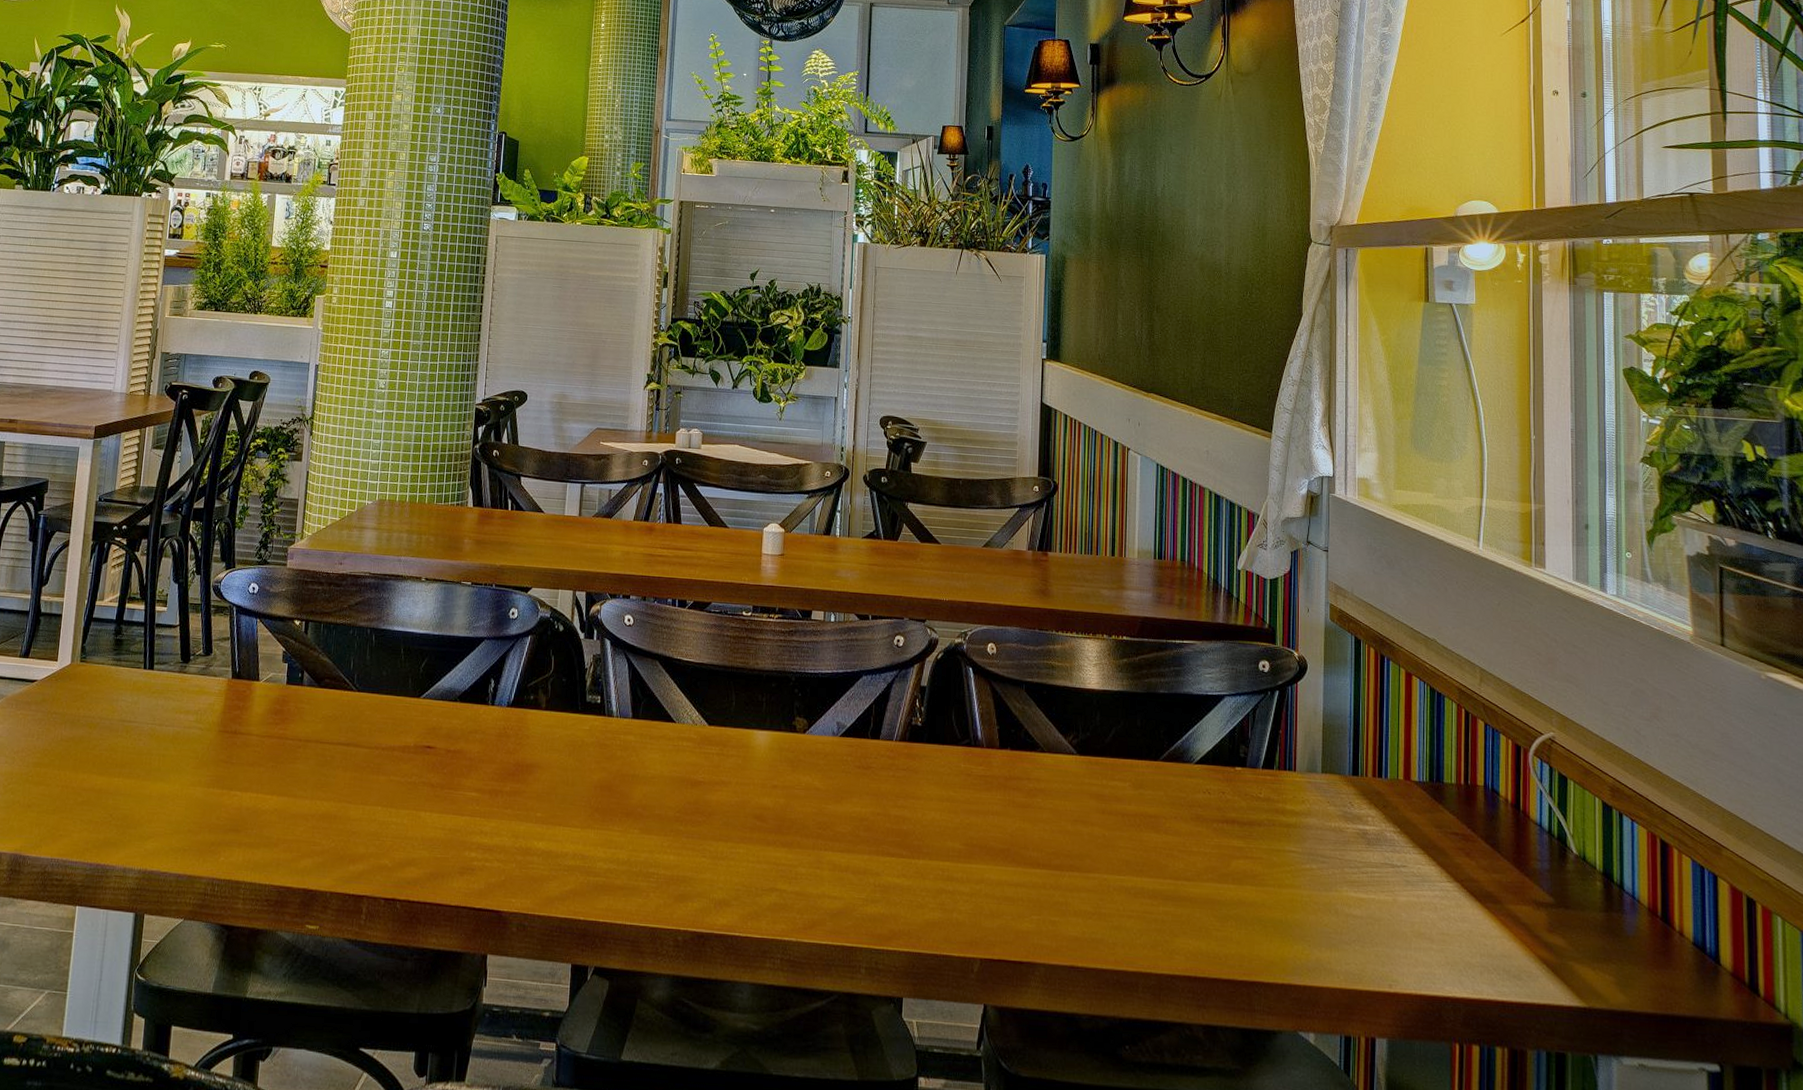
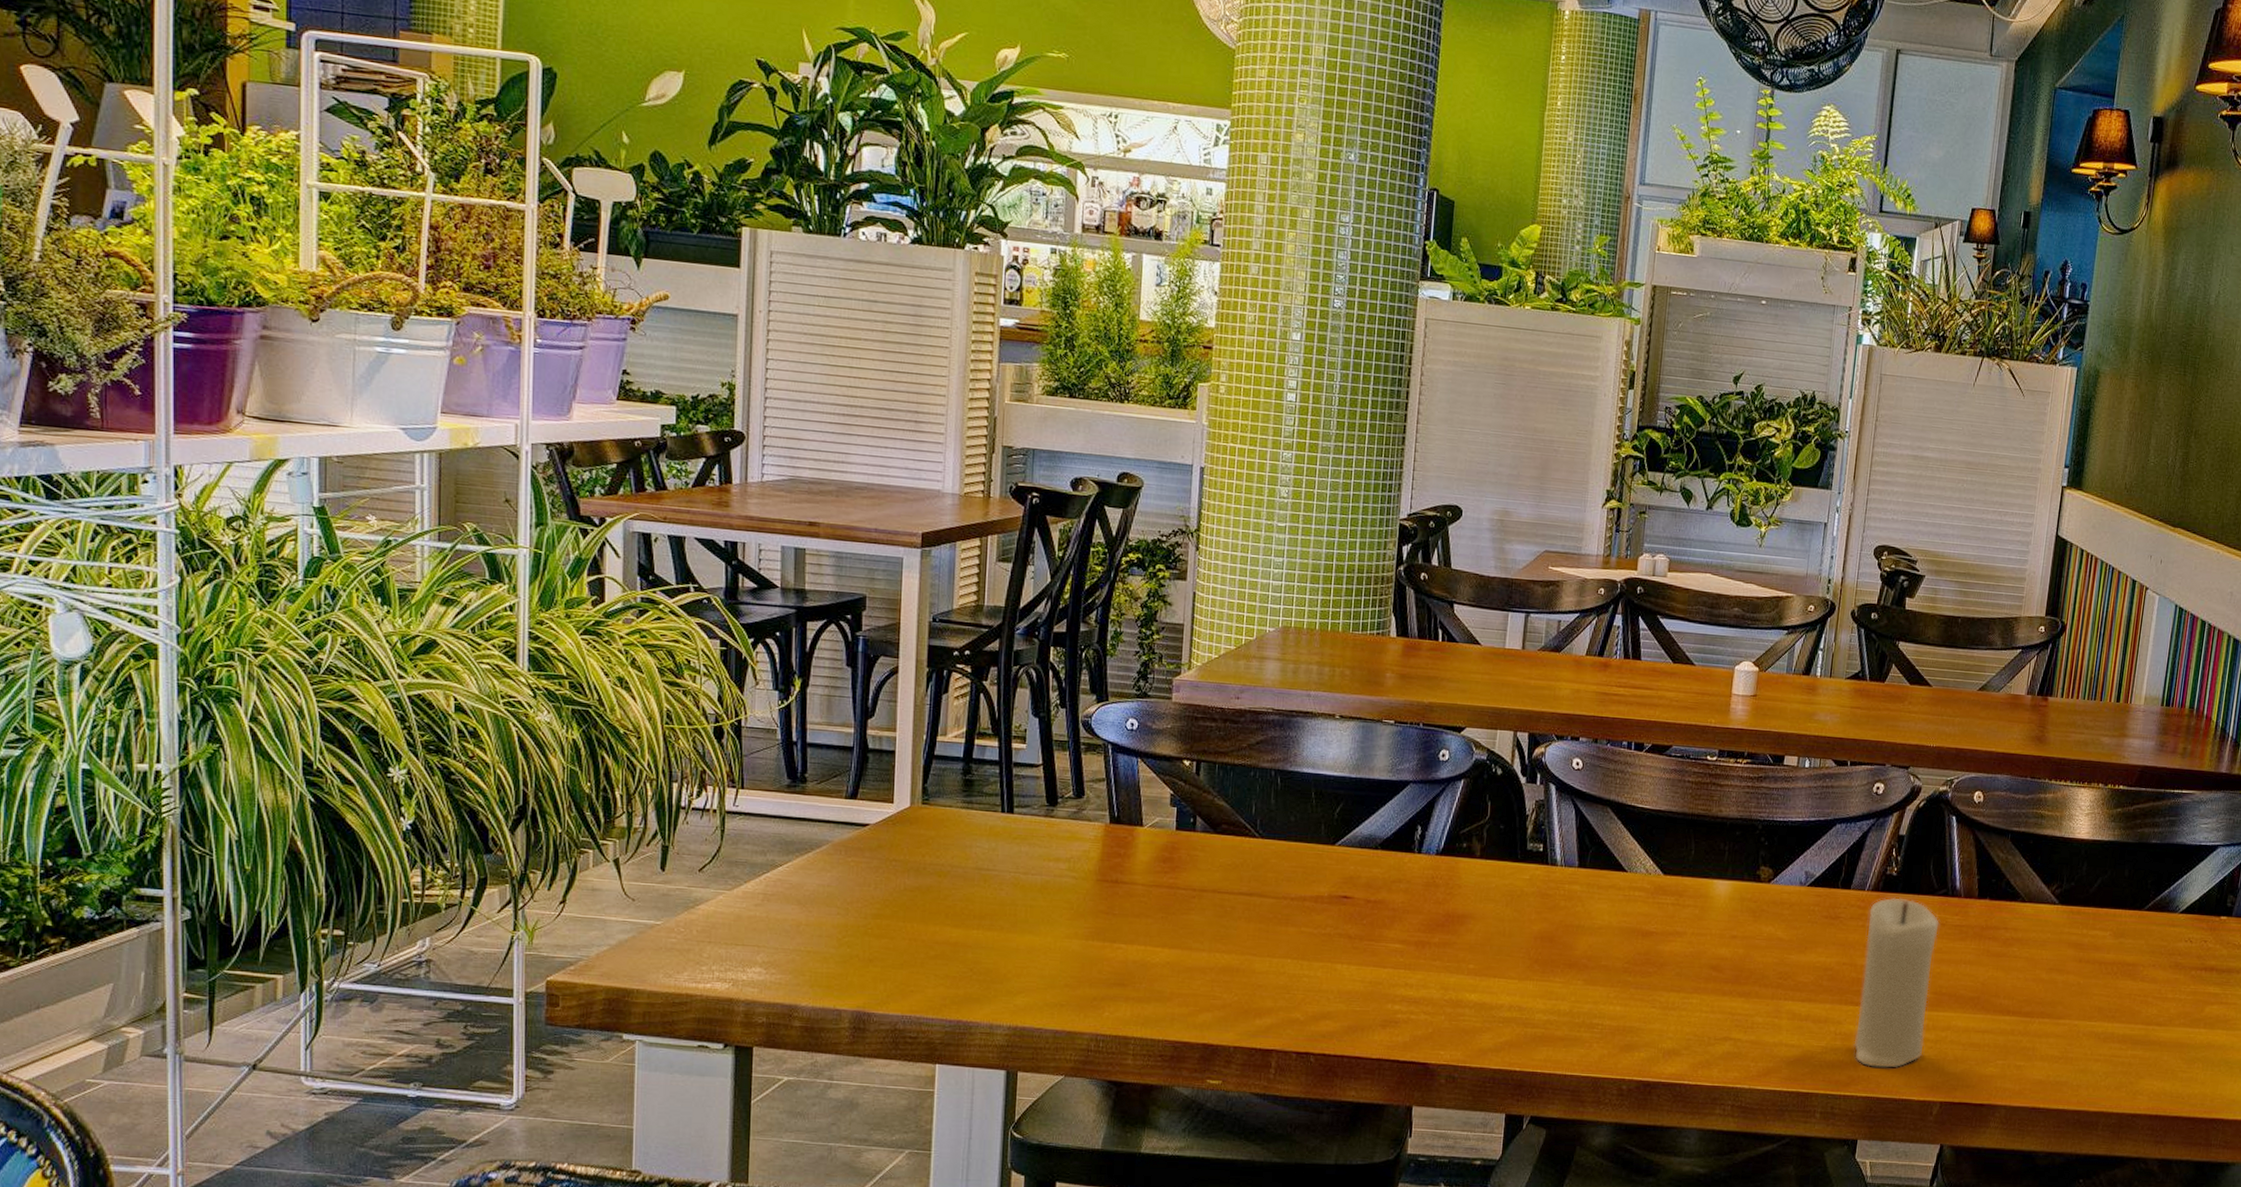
candle: none [892,747,965,923] -> present [1853,897,1940,1068]

